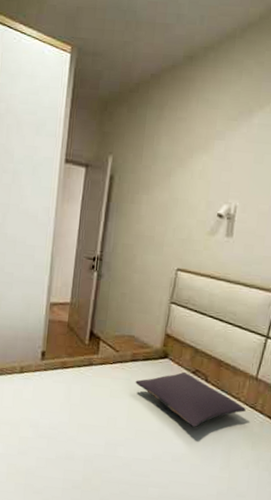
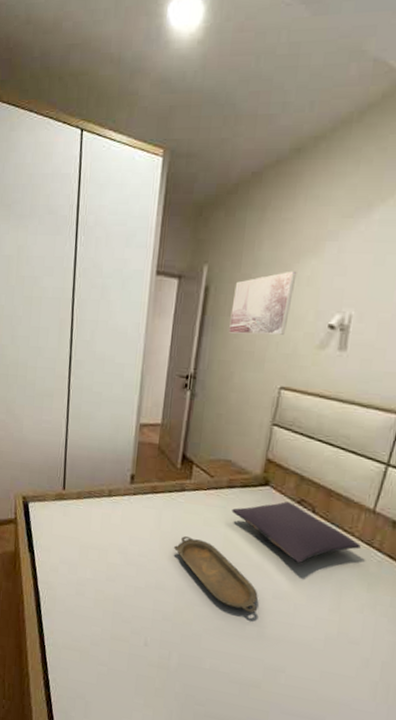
serving tray: none [83,408,159,476] -> present [174,536,258,614]
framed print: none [132,164,191,222] -> present [229,271,297,335]

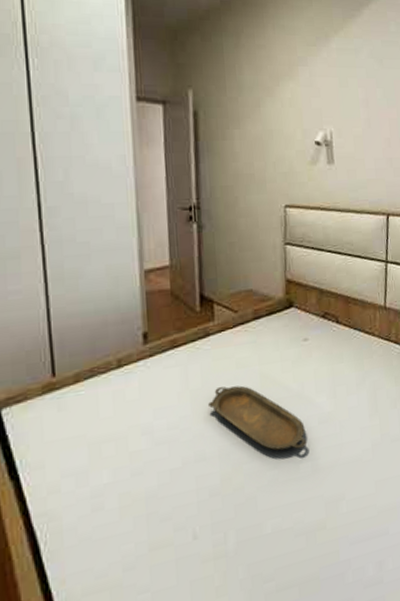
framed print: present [229,271,297,335] -> none [224,93,280,157]
pillow: present [231,502,361,563] -> none [262,318,382,378]

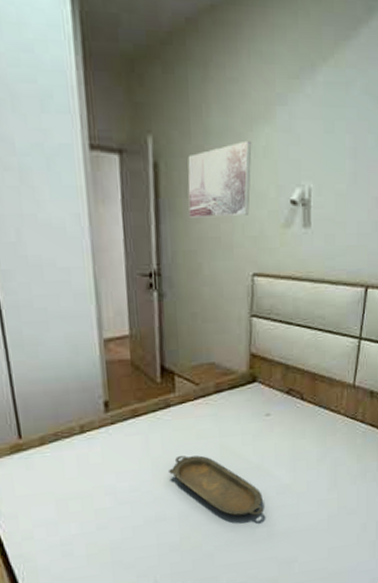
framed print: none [224,93,280,157] -> present [188,140,252,218]

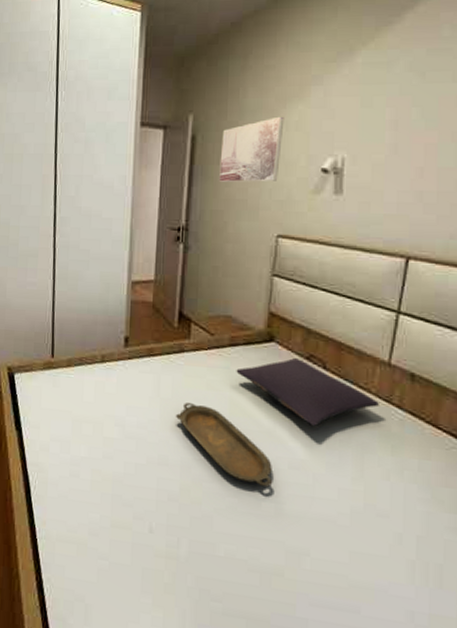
pillow: none [223,394,347,453] -> present [236,358,379,426]

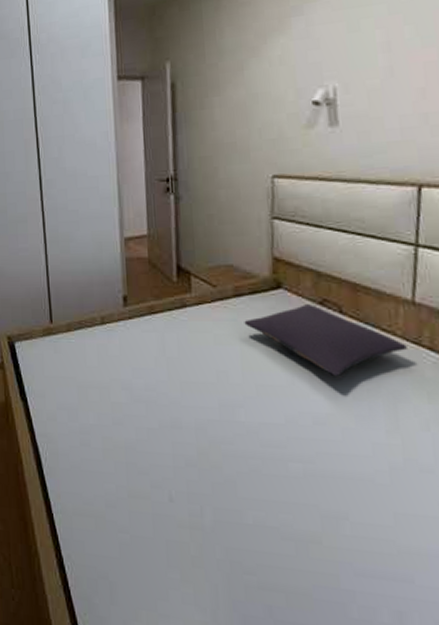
serving tray: present [176,403,273,488] -> none [185,360,298,447]
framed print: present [219,116,285,182] -> none [202,52,267,127]

